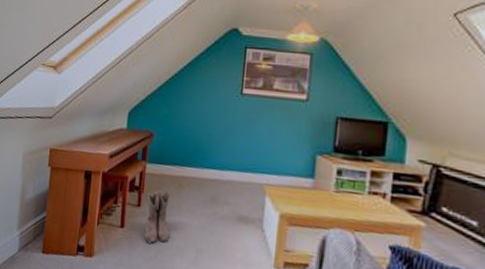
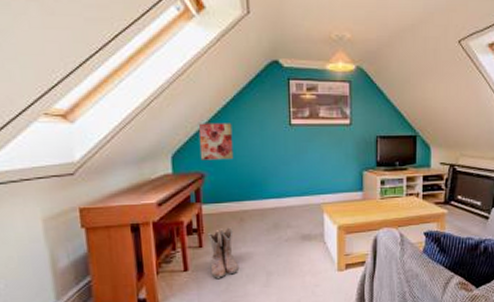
wall art: none [152,84,186,123] -> present [198,123,234,160]

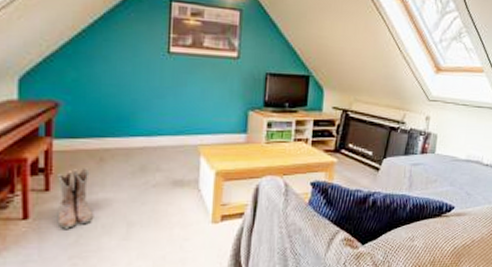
wall art: present [198,123,234,160] -> none [55,42,99,88]

